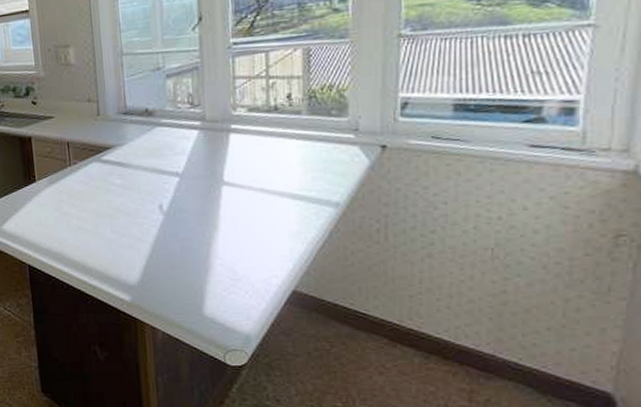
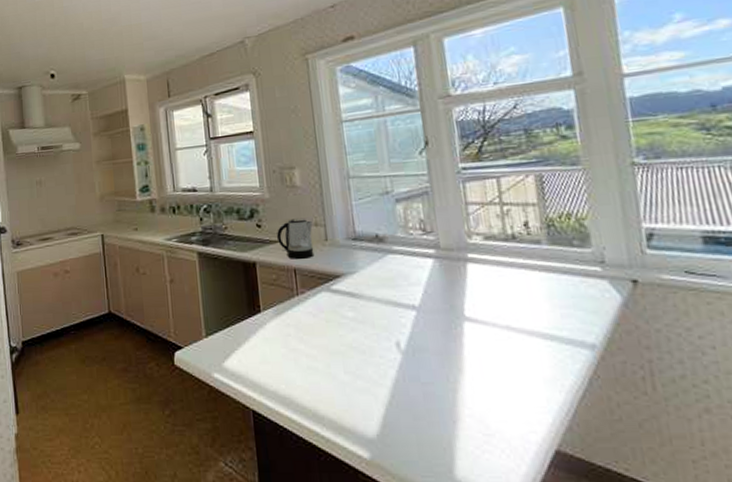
kettle: none [51,94,87,133] -> present [277,218,314,259]

